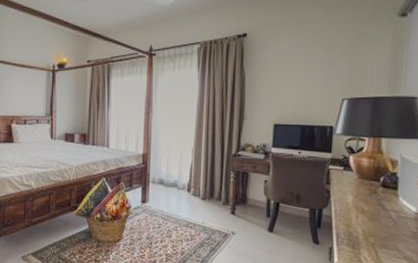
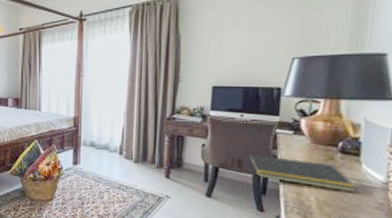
notepad: none [304,189,396,223] -> present [247,154,358,193]

